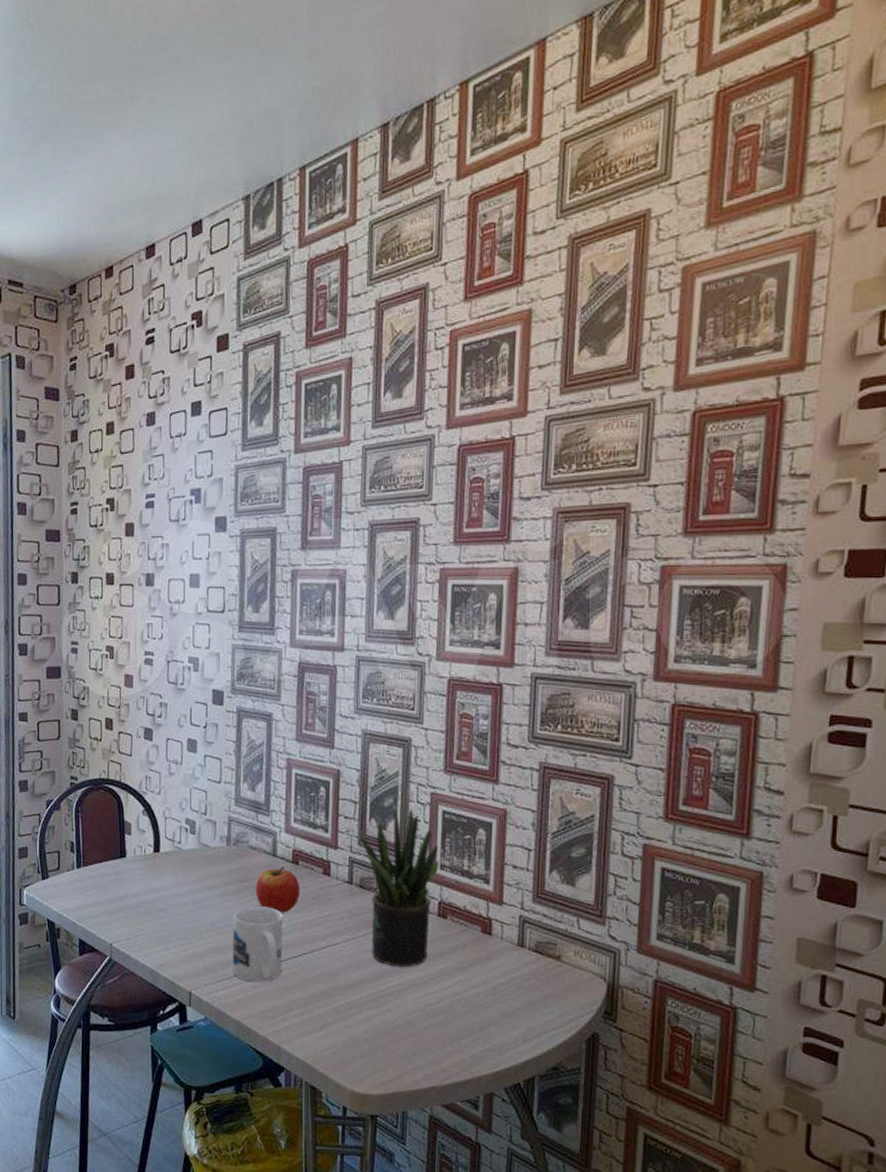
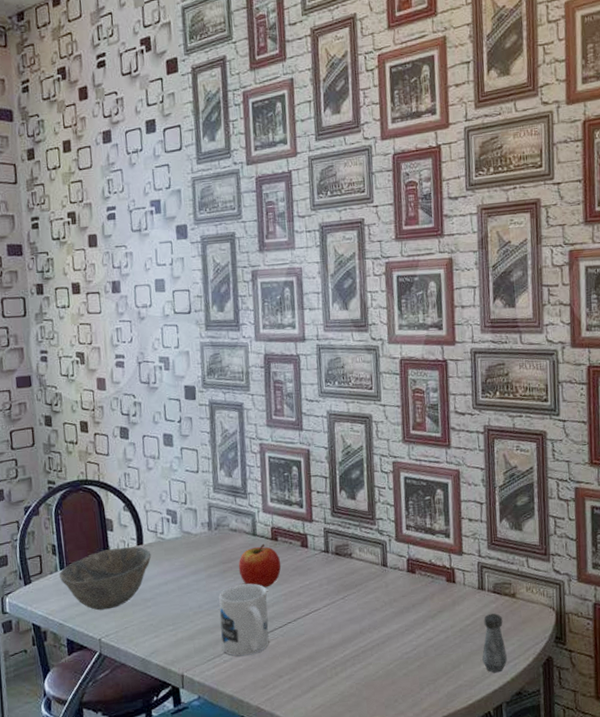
bowl: none [75,853,167,915] -> present [59,546,152,611]
potted plant: present [359,809,439,967] -> none [331,478,405,623]
salt shaker: none [516,974,545,1042] -> present [482,613,507,673]

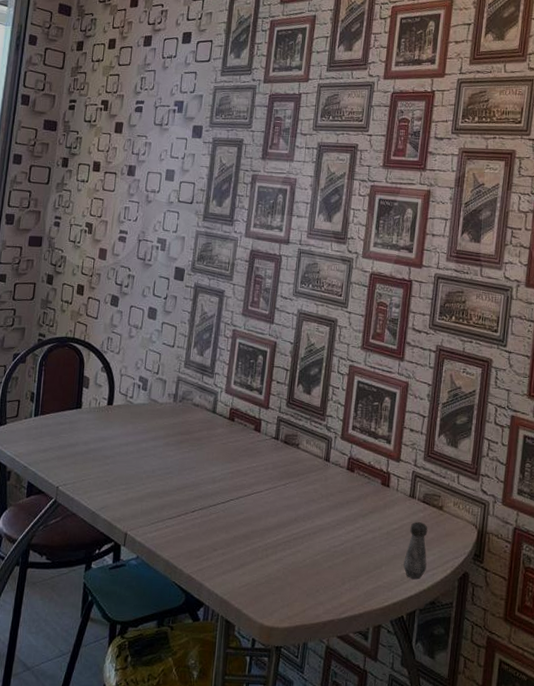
bowl: present [59,546,152,611] -> none [32,404,119,460]
mug: present [219,583,269,656] -> none [166,456,216,525]
apple: present [238,543,281,588] -> none [194,422,234,463]

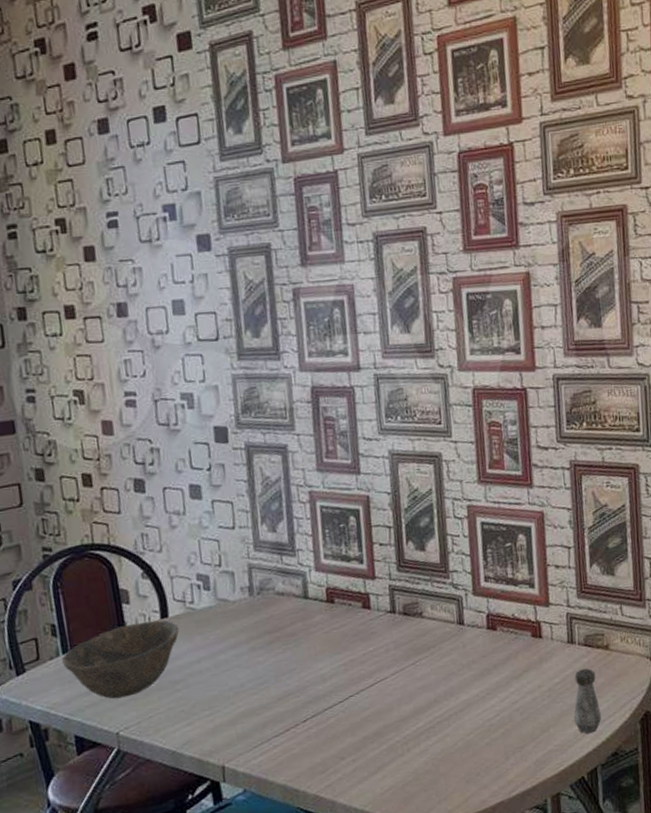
bowl: none [32,404,119,460] -> present [61,620,180,699]

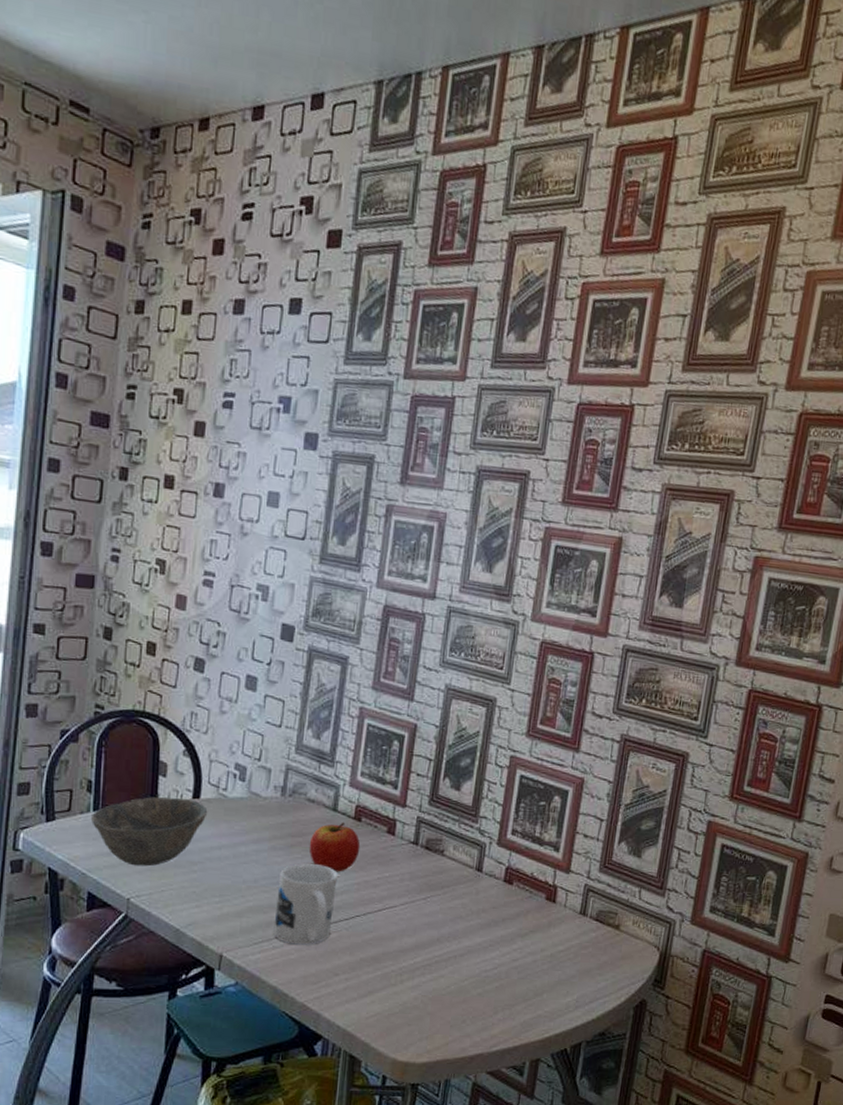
mug: none [265,654,328,740] -> present [273,863,338,945]
apple: none [287,607,340,659] -> present [309,822,361,872]
salt shaker: present [574,668,602,734] -> none [569,942,601,1008]

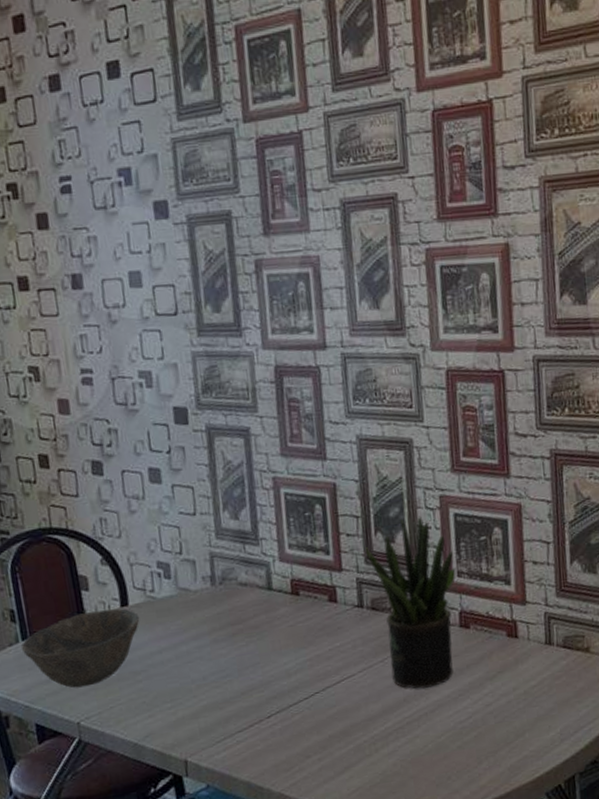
mug: present [273,863,338,945] -> none [227,648,293,735]
apple: present [309,822,361,872] -> none [250,599,305,653]
potted plant: none [431,770,513,933] -> present [365,516,456,689]

